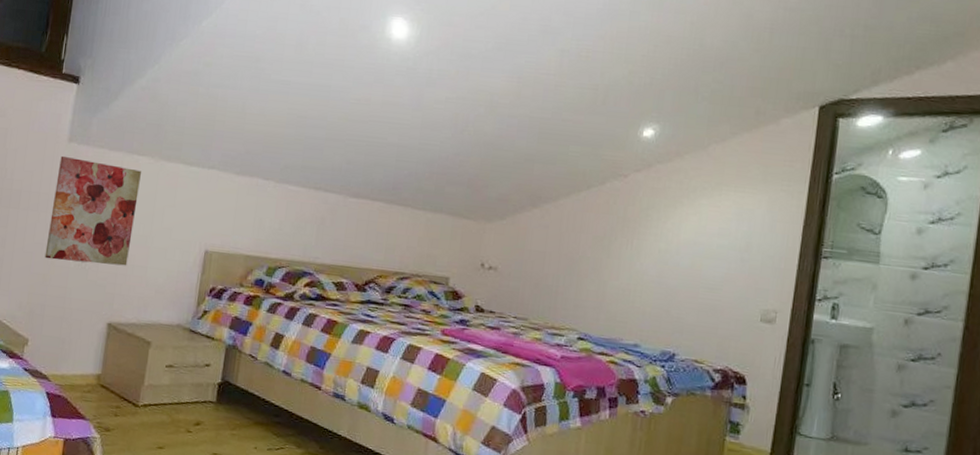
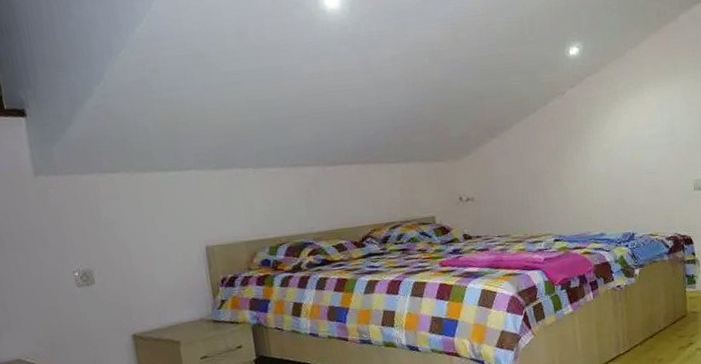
wall art: present [44,155,141,266] -> none [31,187,134,292]

